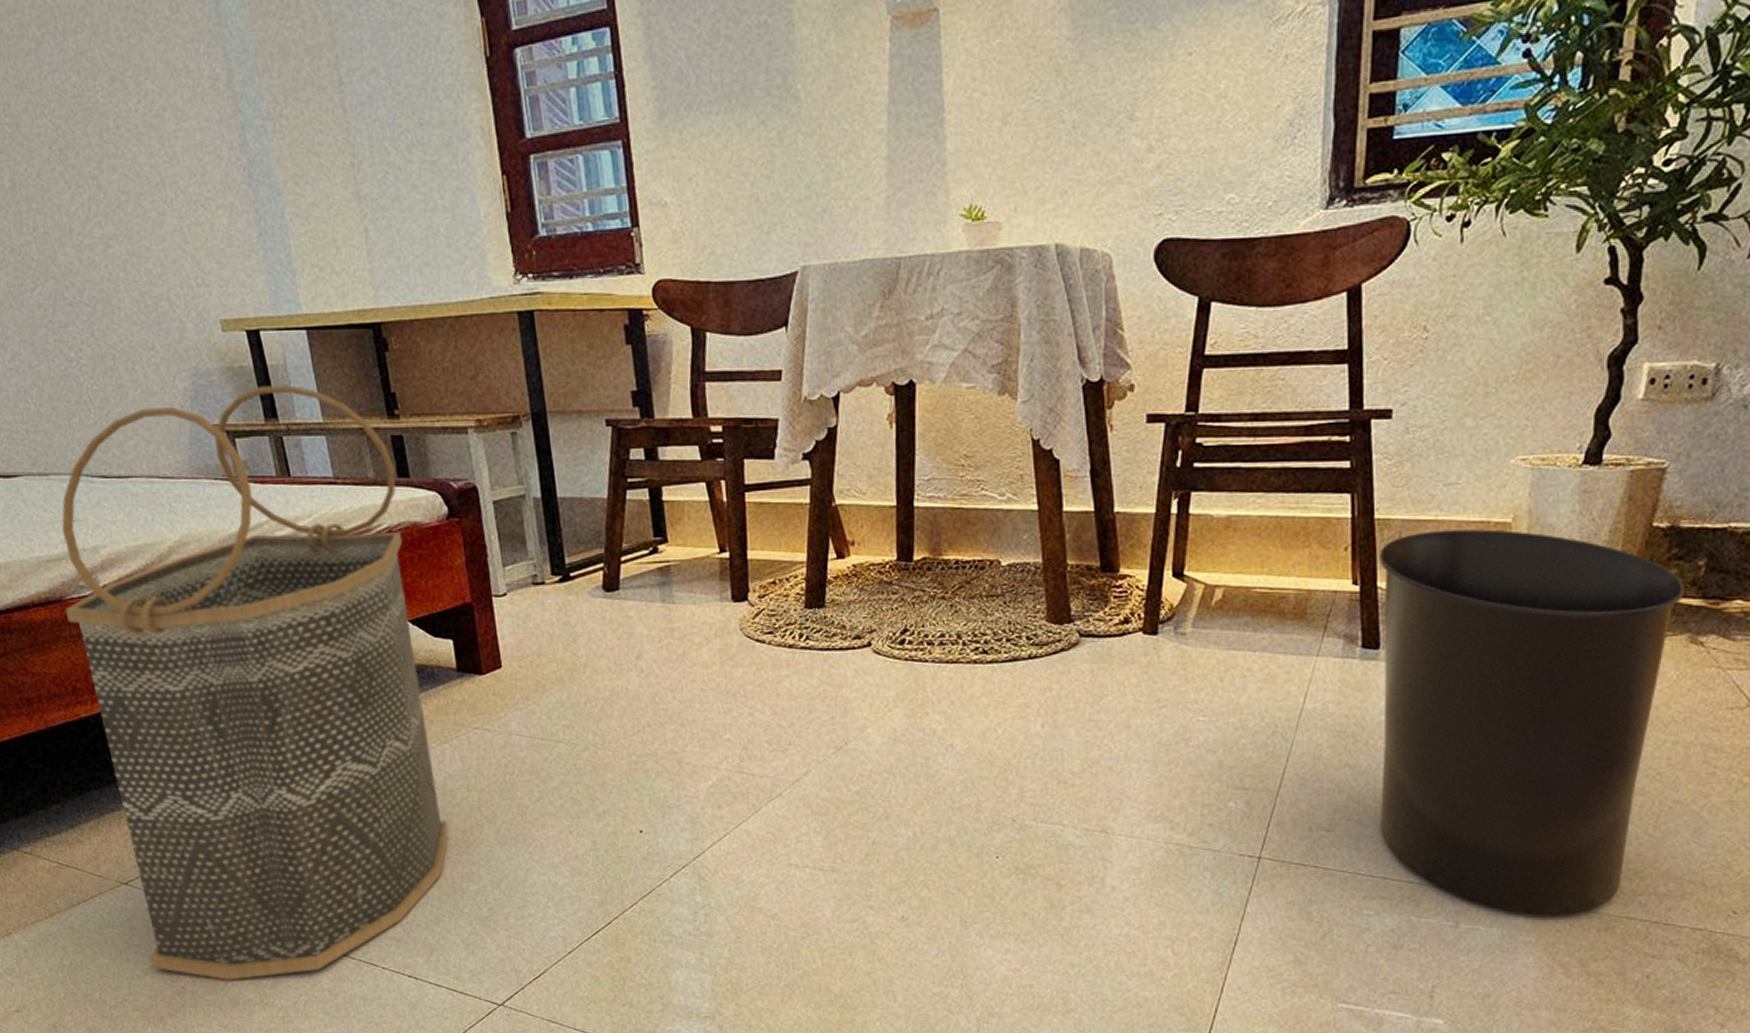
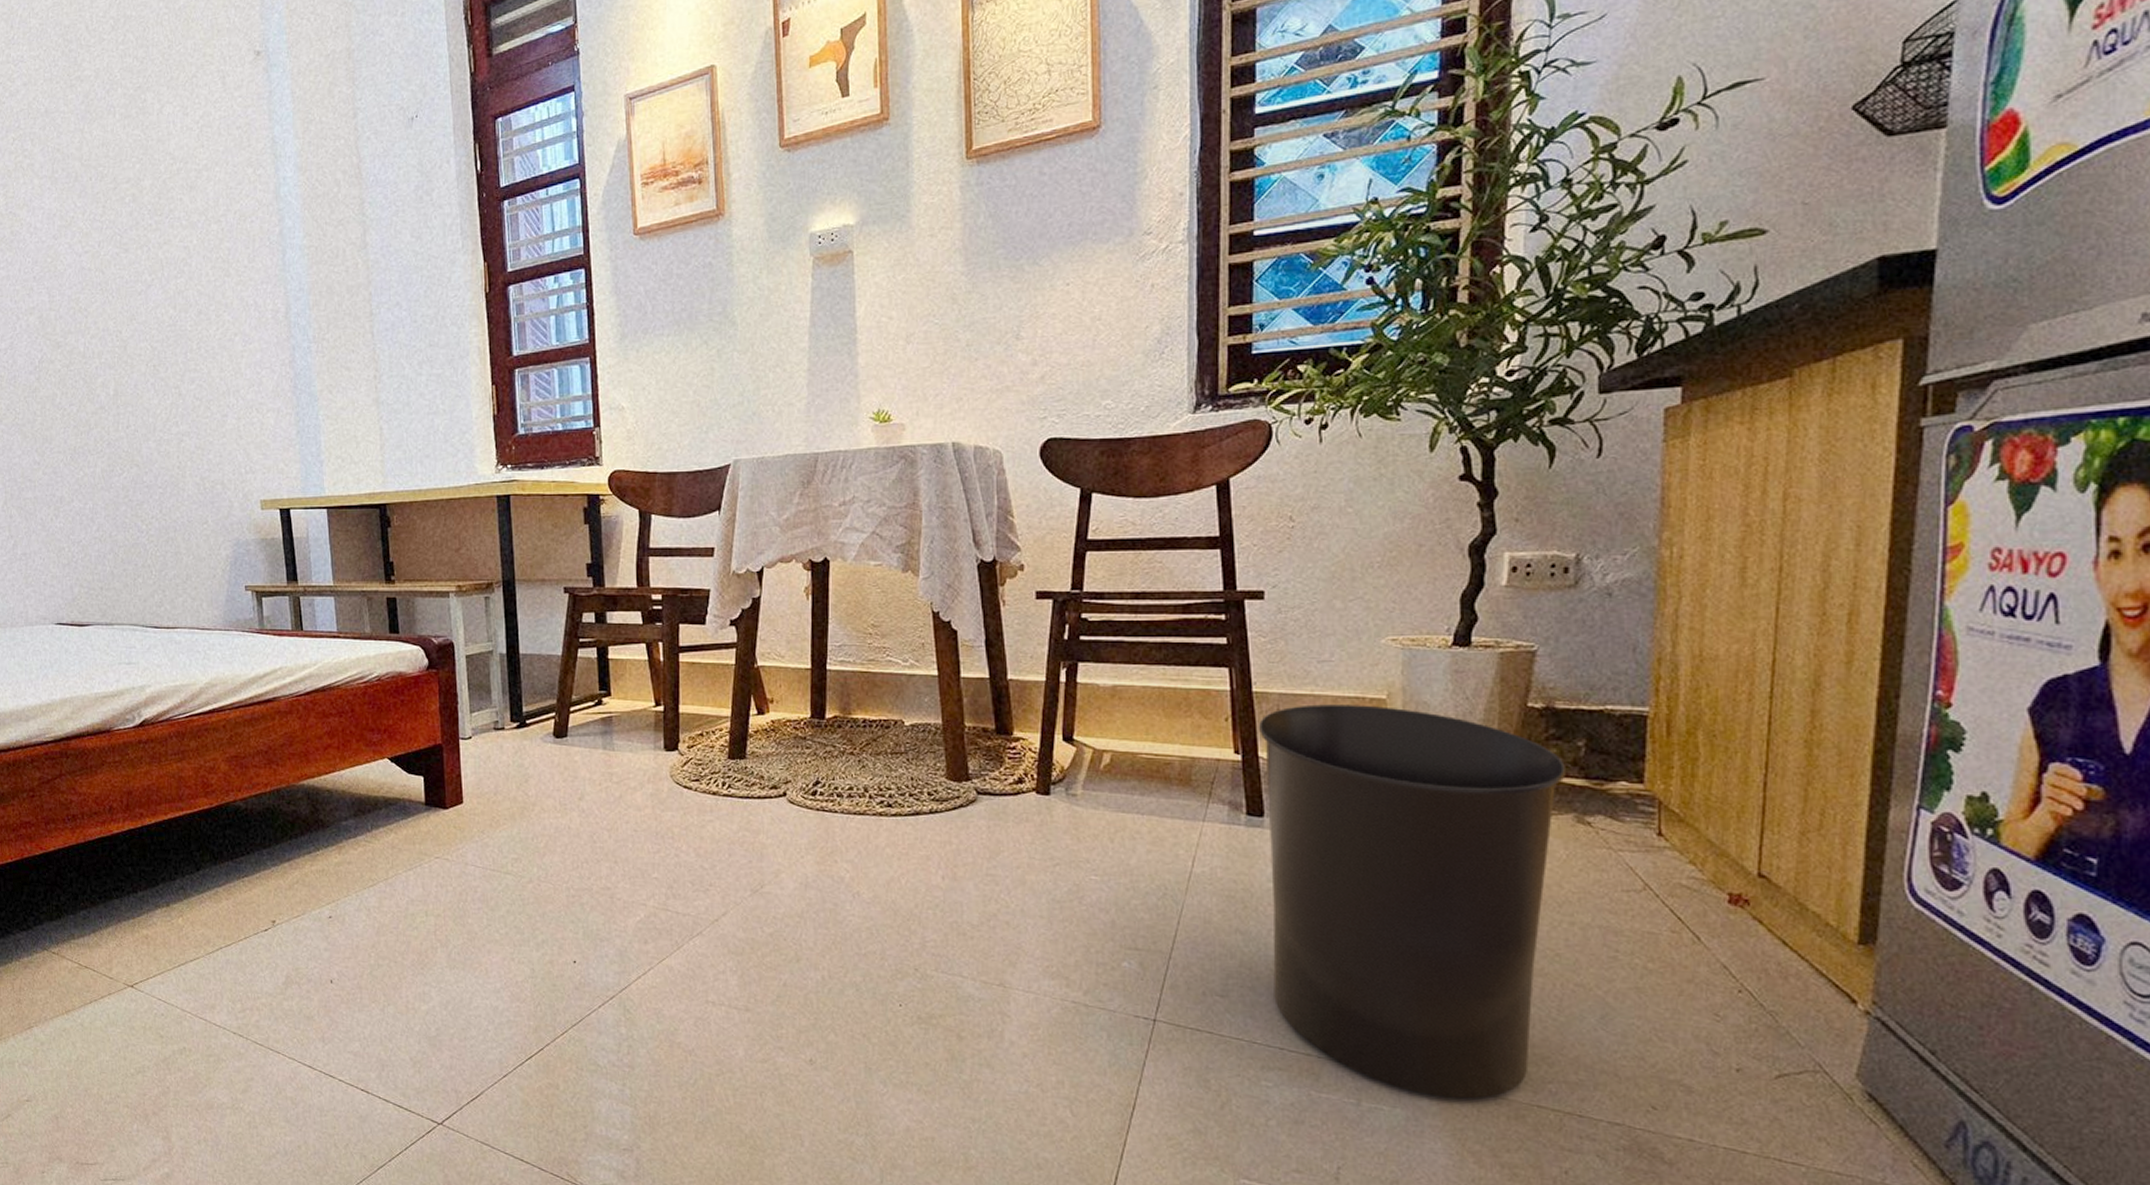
basket: present [62,384,449,980] -> none [113,553,407,1084]

